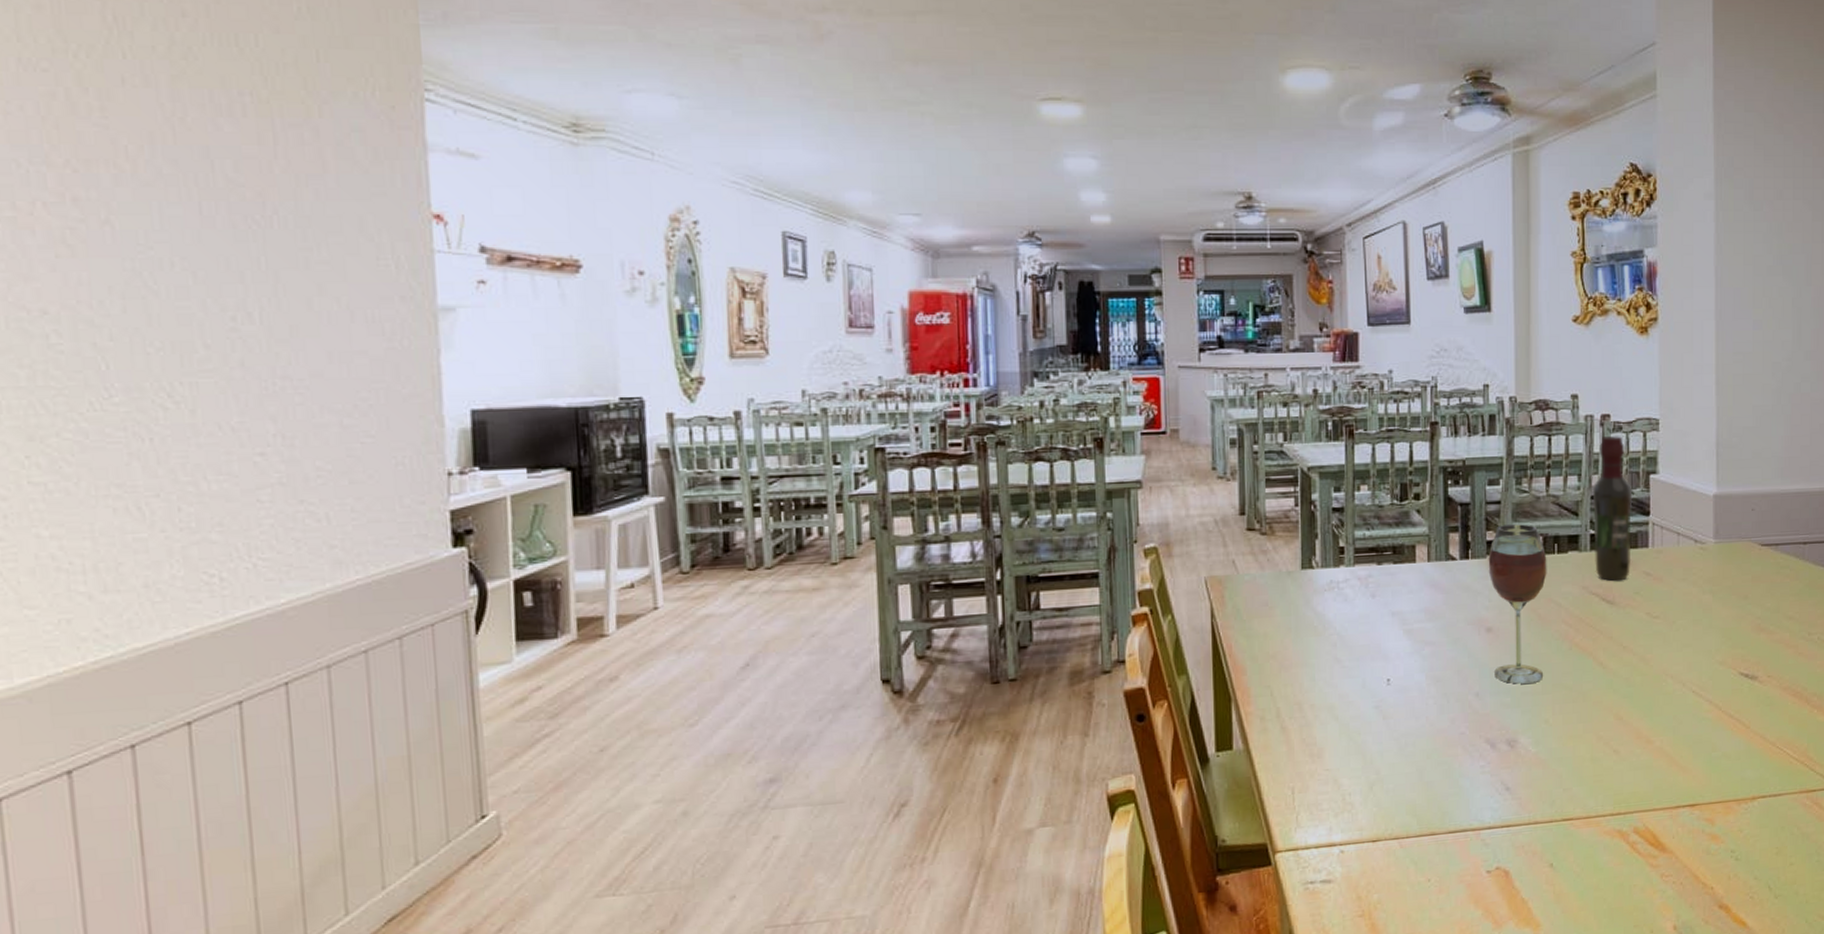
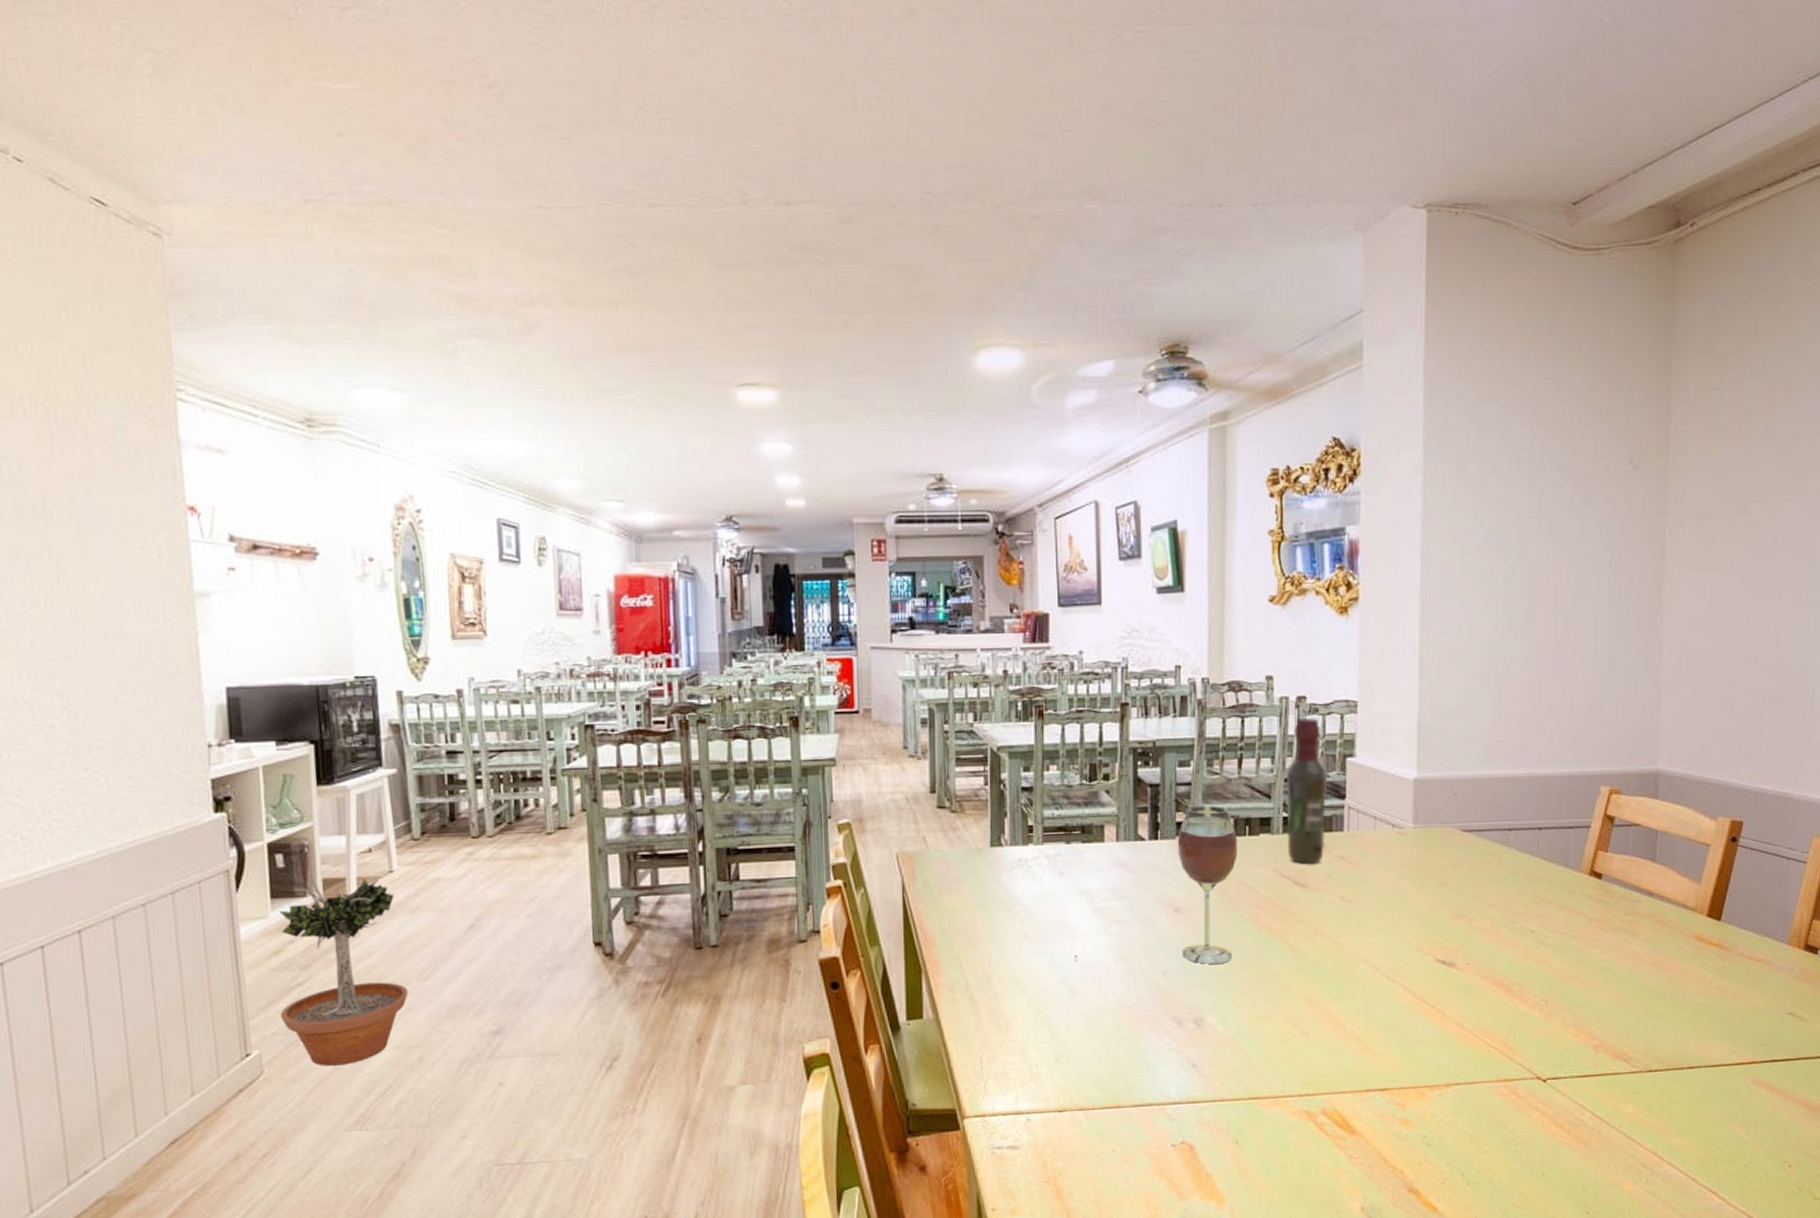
potted tree: none [523,610,672,826] -> present [279,871,408,1066]

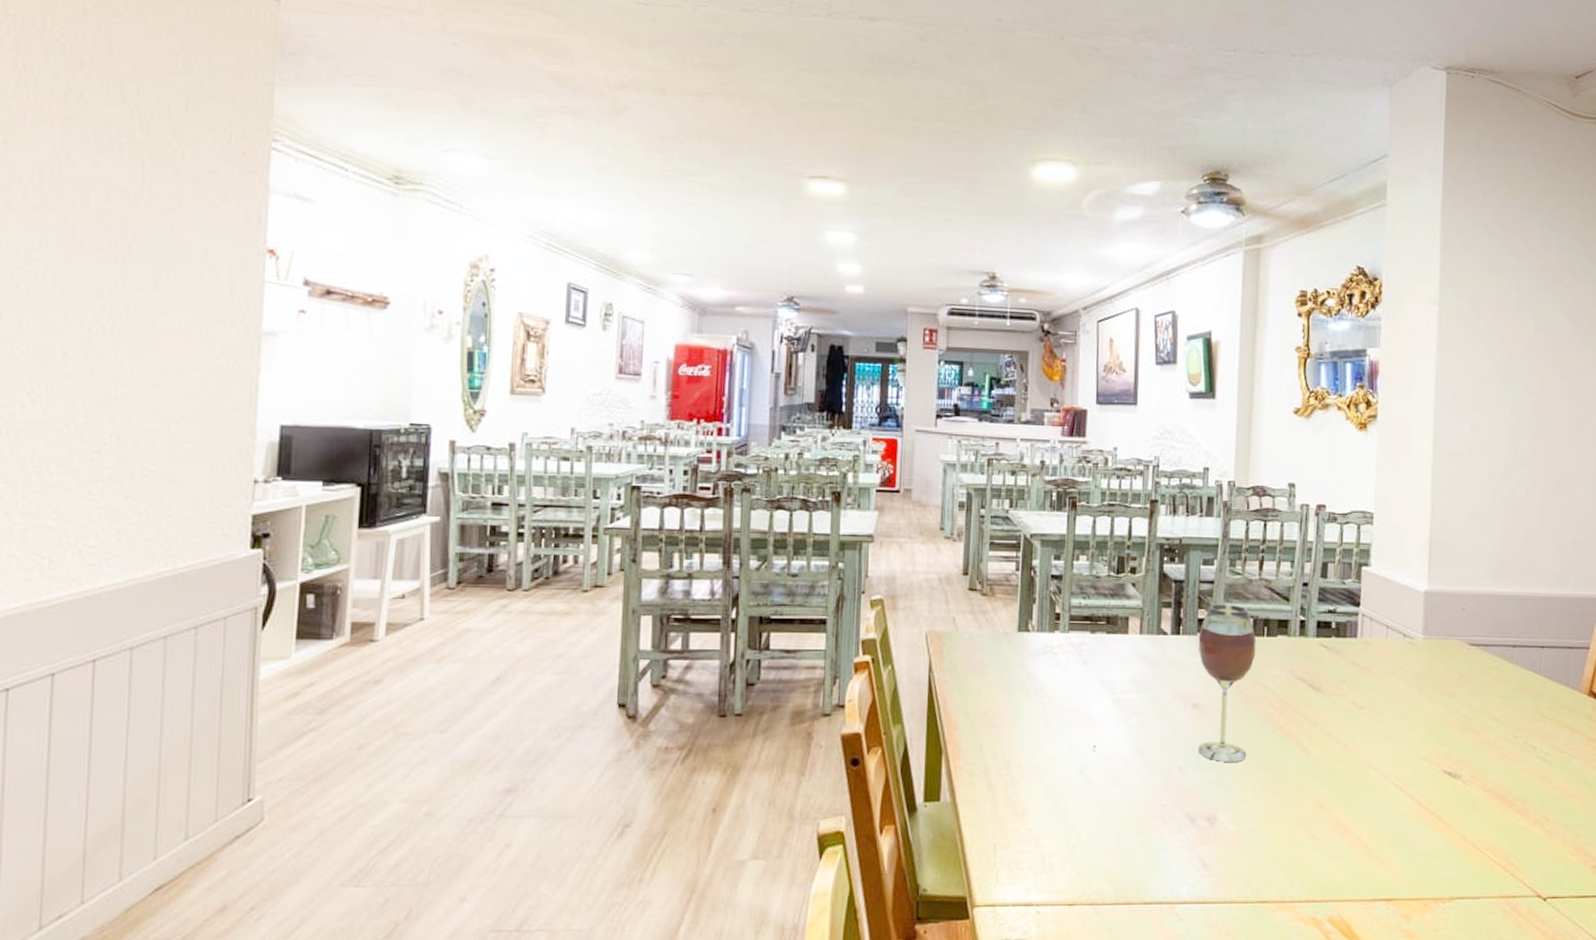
potted tree: present [279,871,408,1066] -> none [289,614,424,816]
wine bottle: present [1285,718,1327,864] -> none [1303,526,1343,668]

